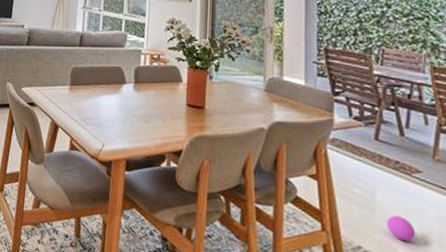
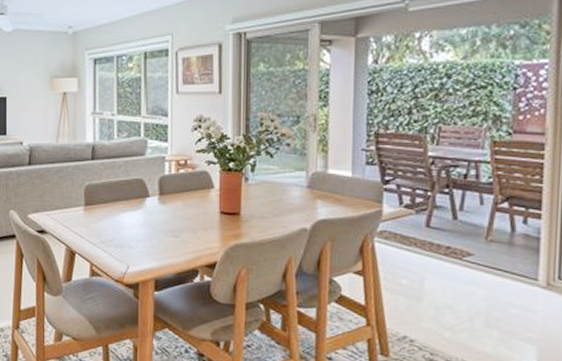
ball: present [386,215,416,241] -> none [433,301,463,325]

